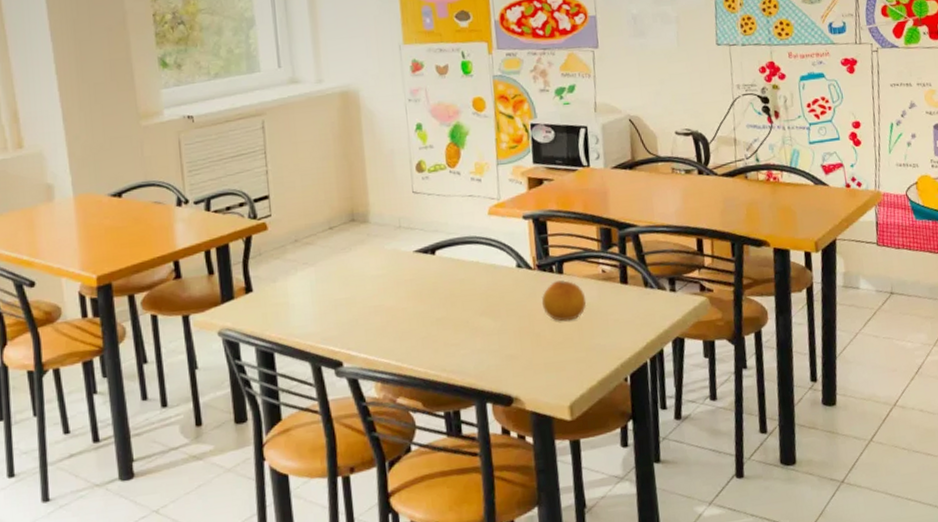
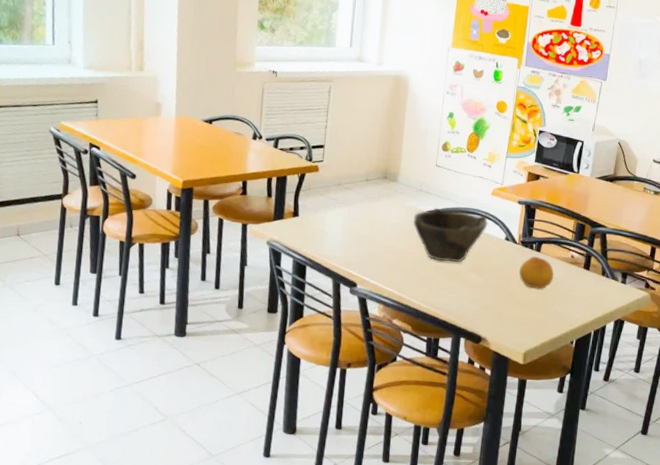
bowl: none [397,241,492,312] -> present [413,208,488,263]

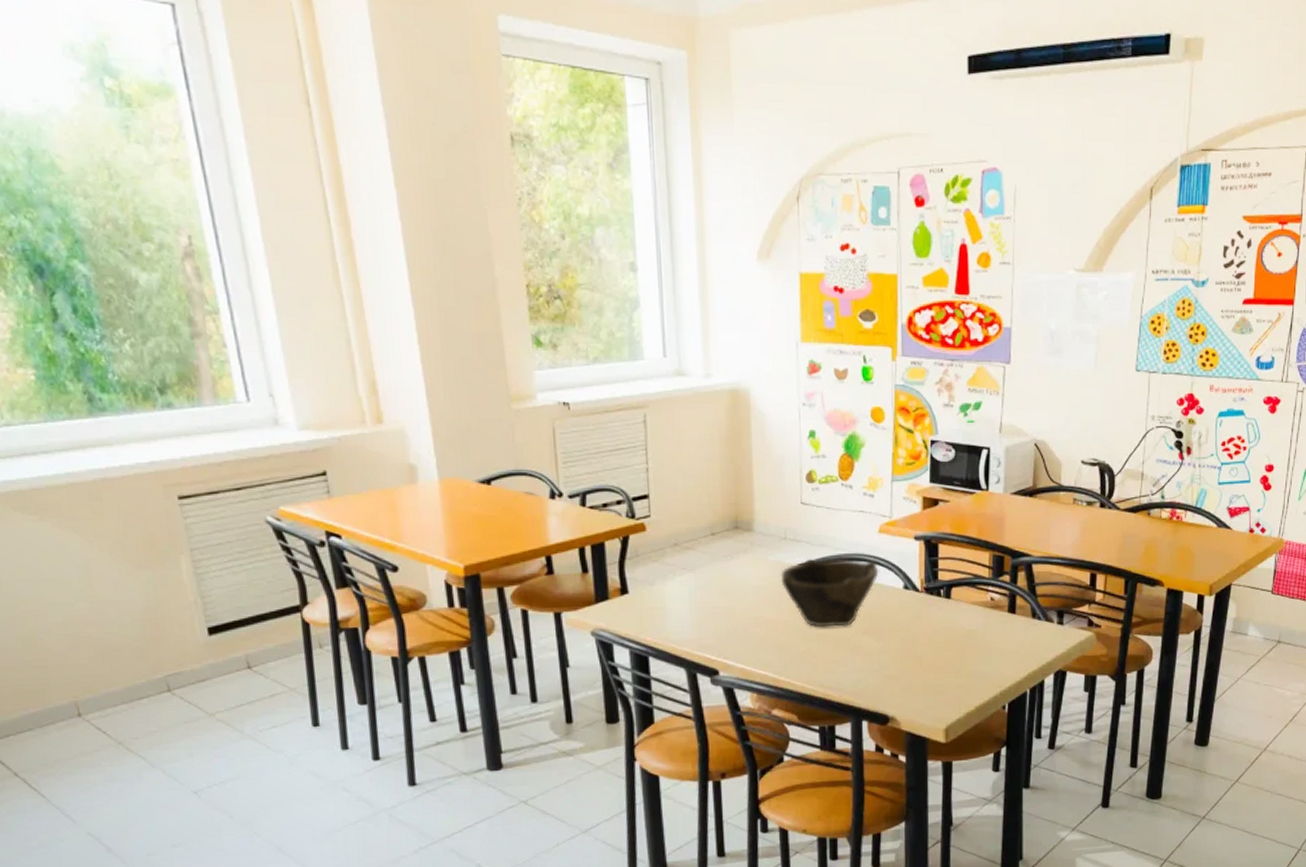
fruit: present [519,256,554,289] -> none [927,604,972,646]

